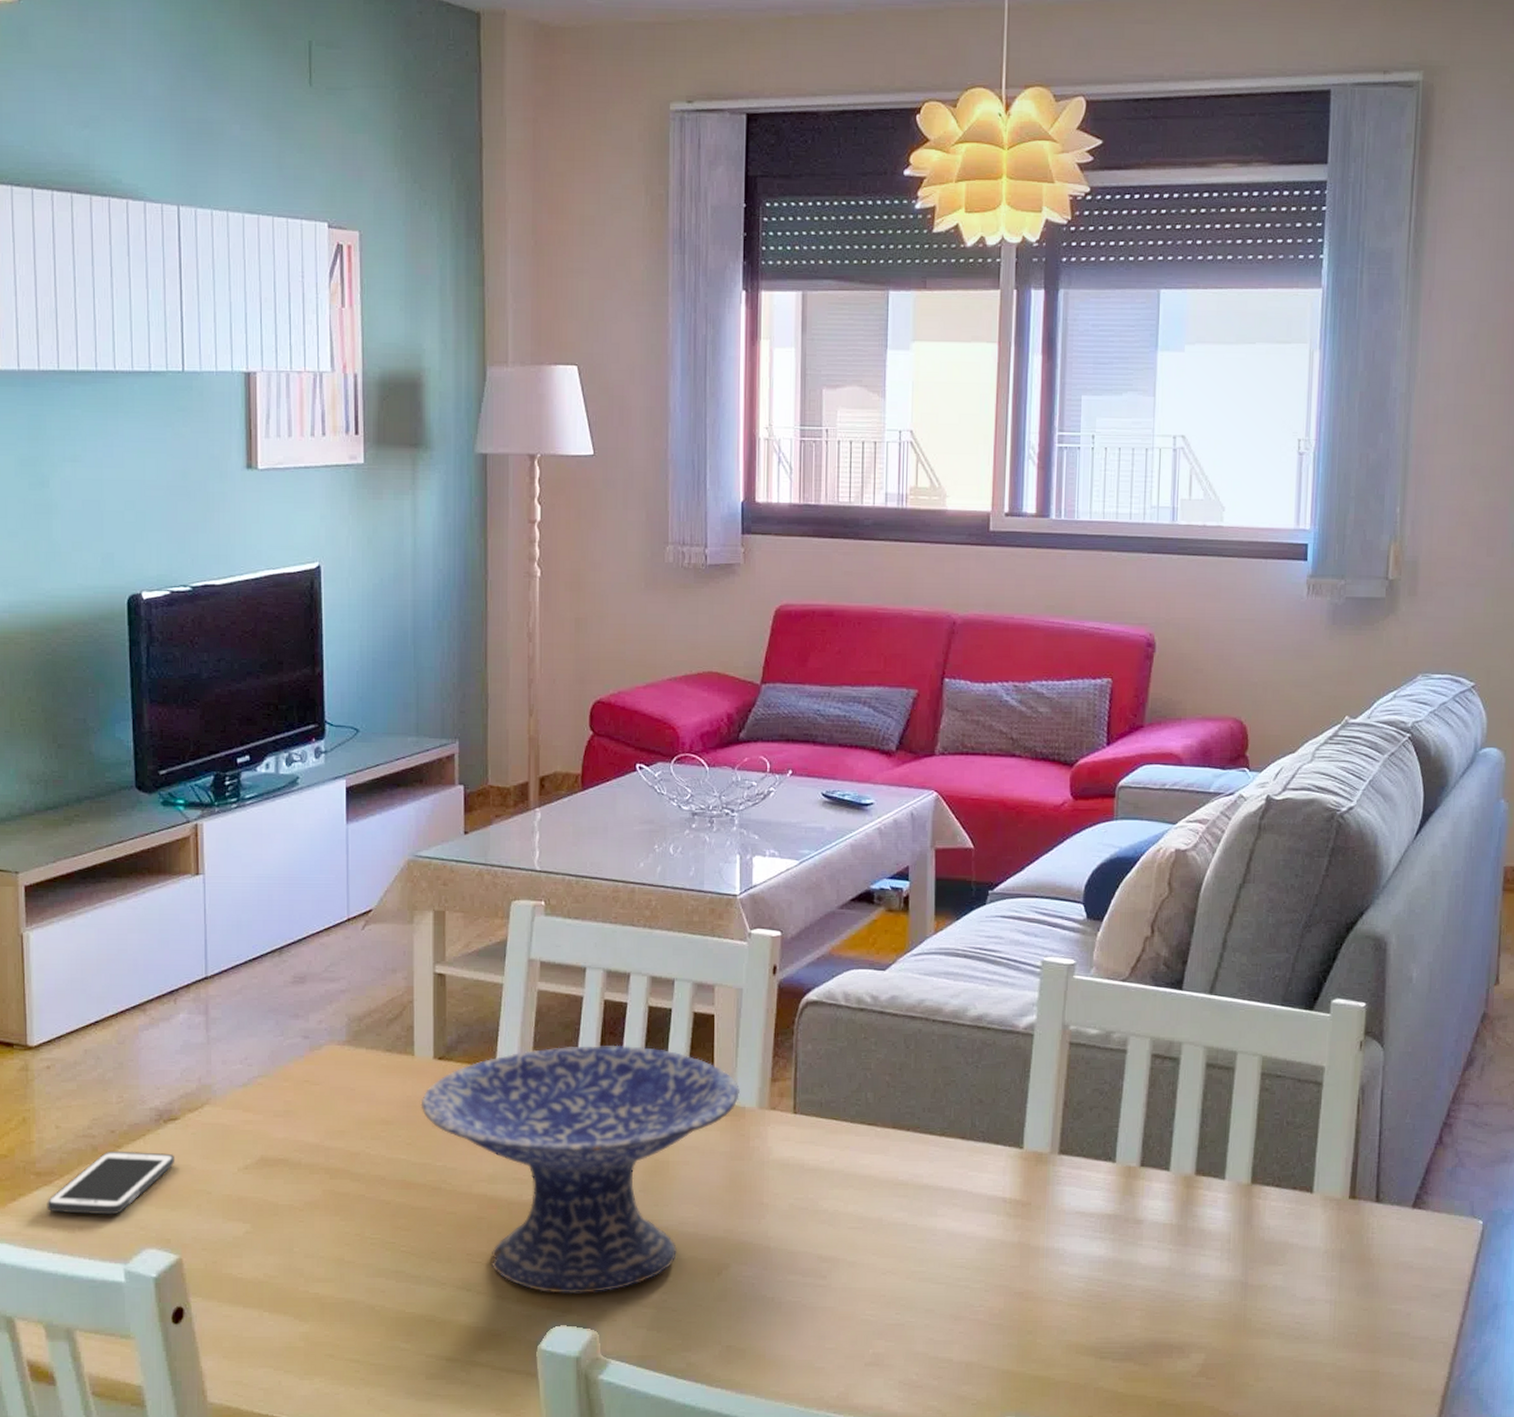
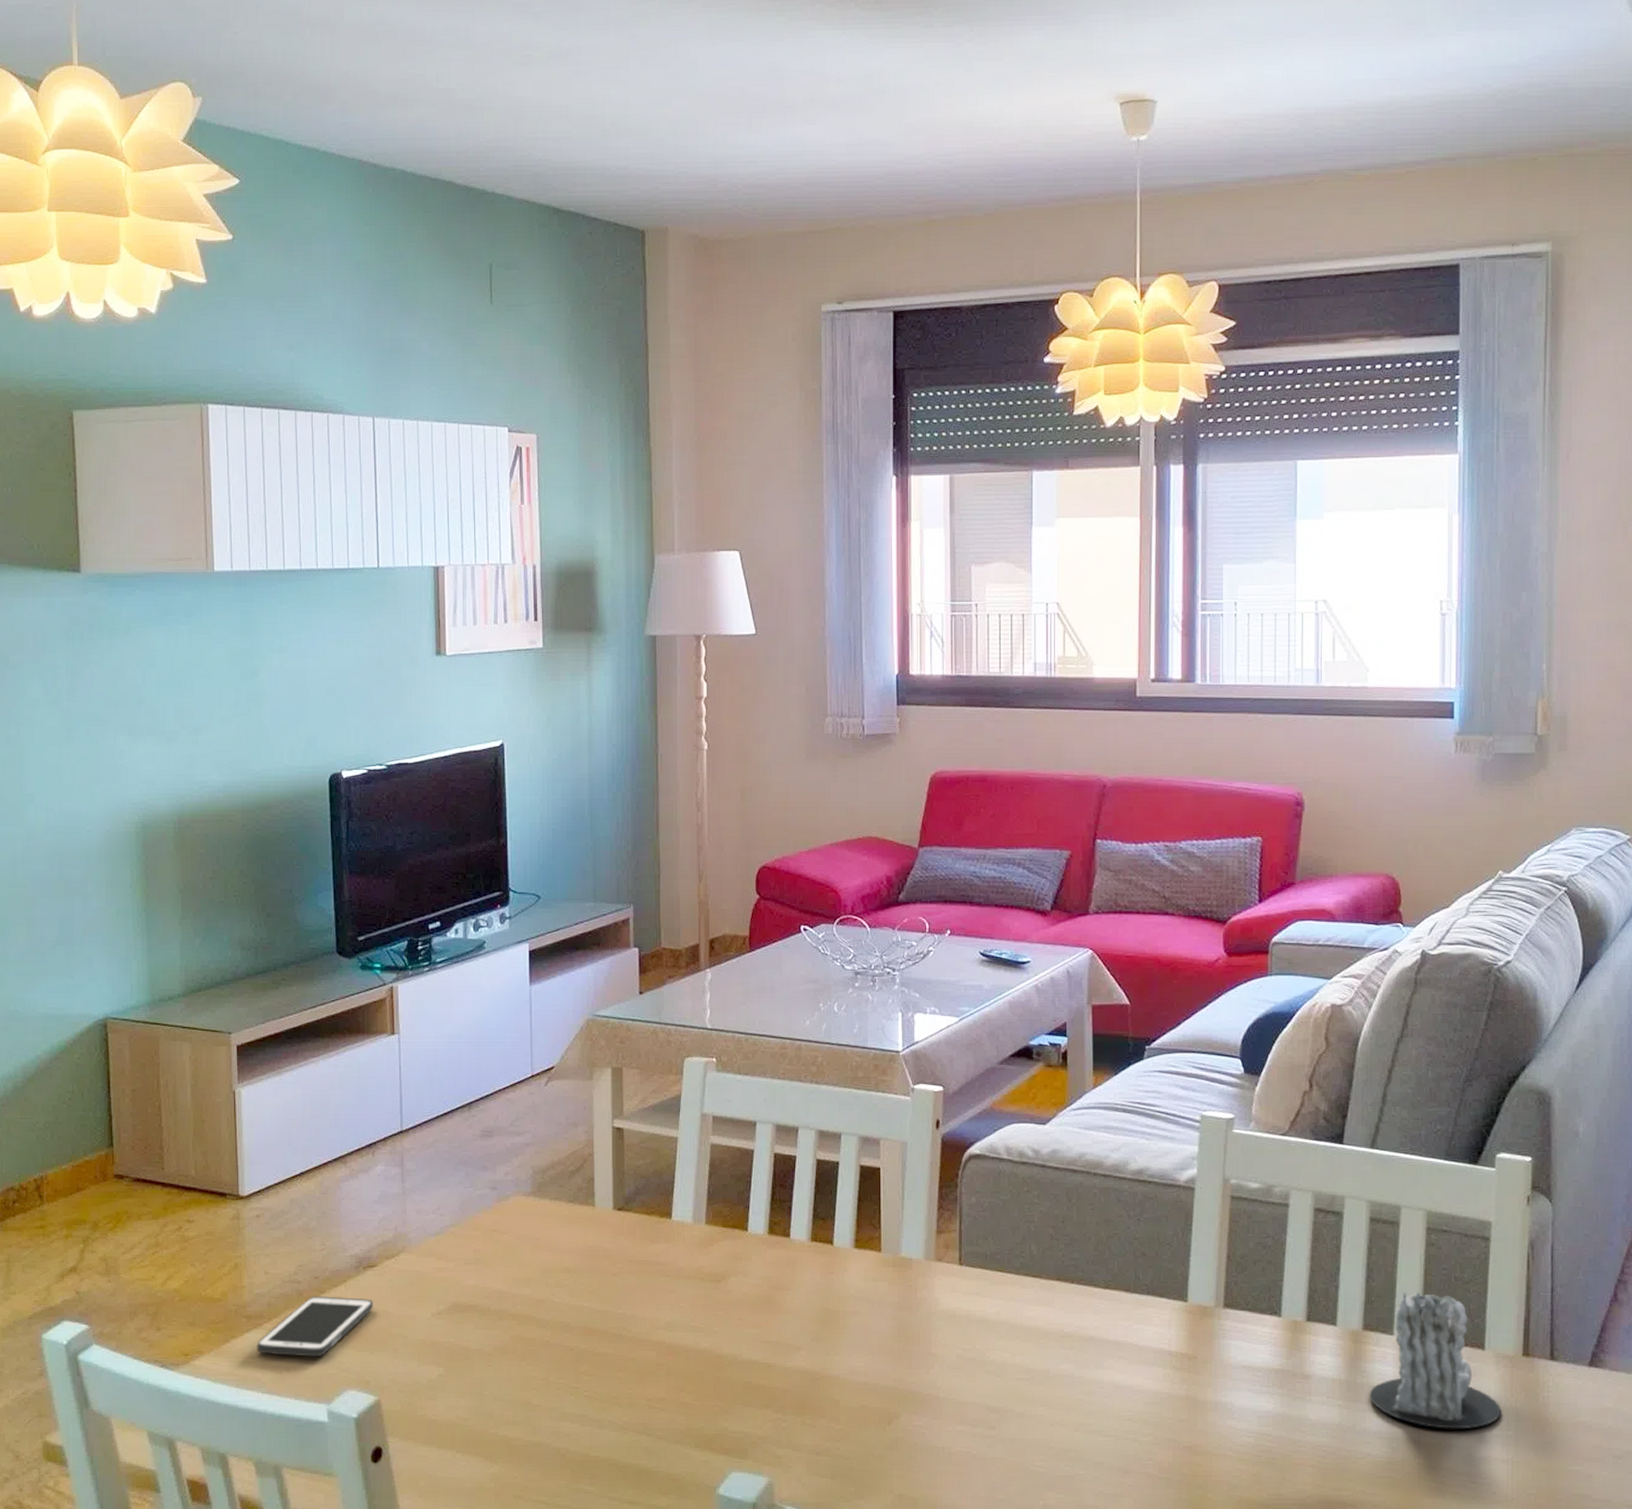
decorative bowl: present [420,1045,740,1294] -> none [601,1197,906,1440]
candle: none [1199,1137,1327,1271] -> present [1369,1292,1502,1429]

